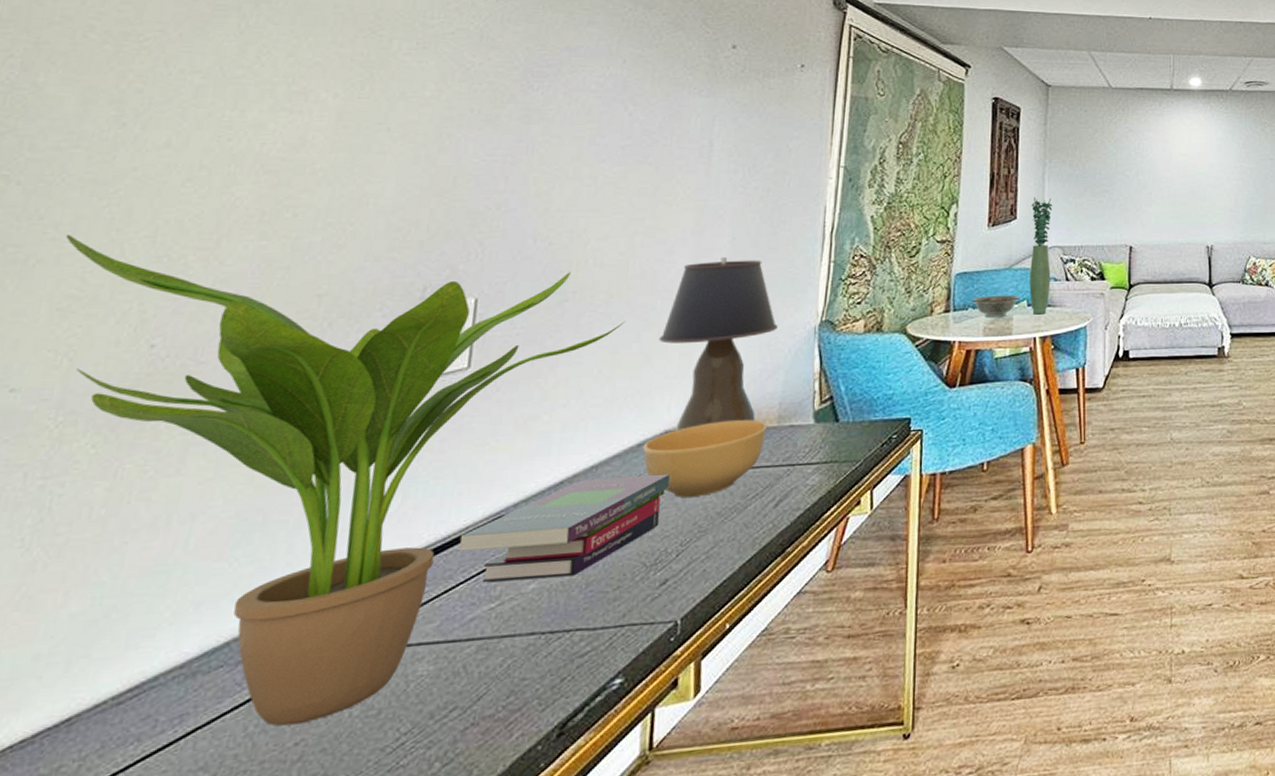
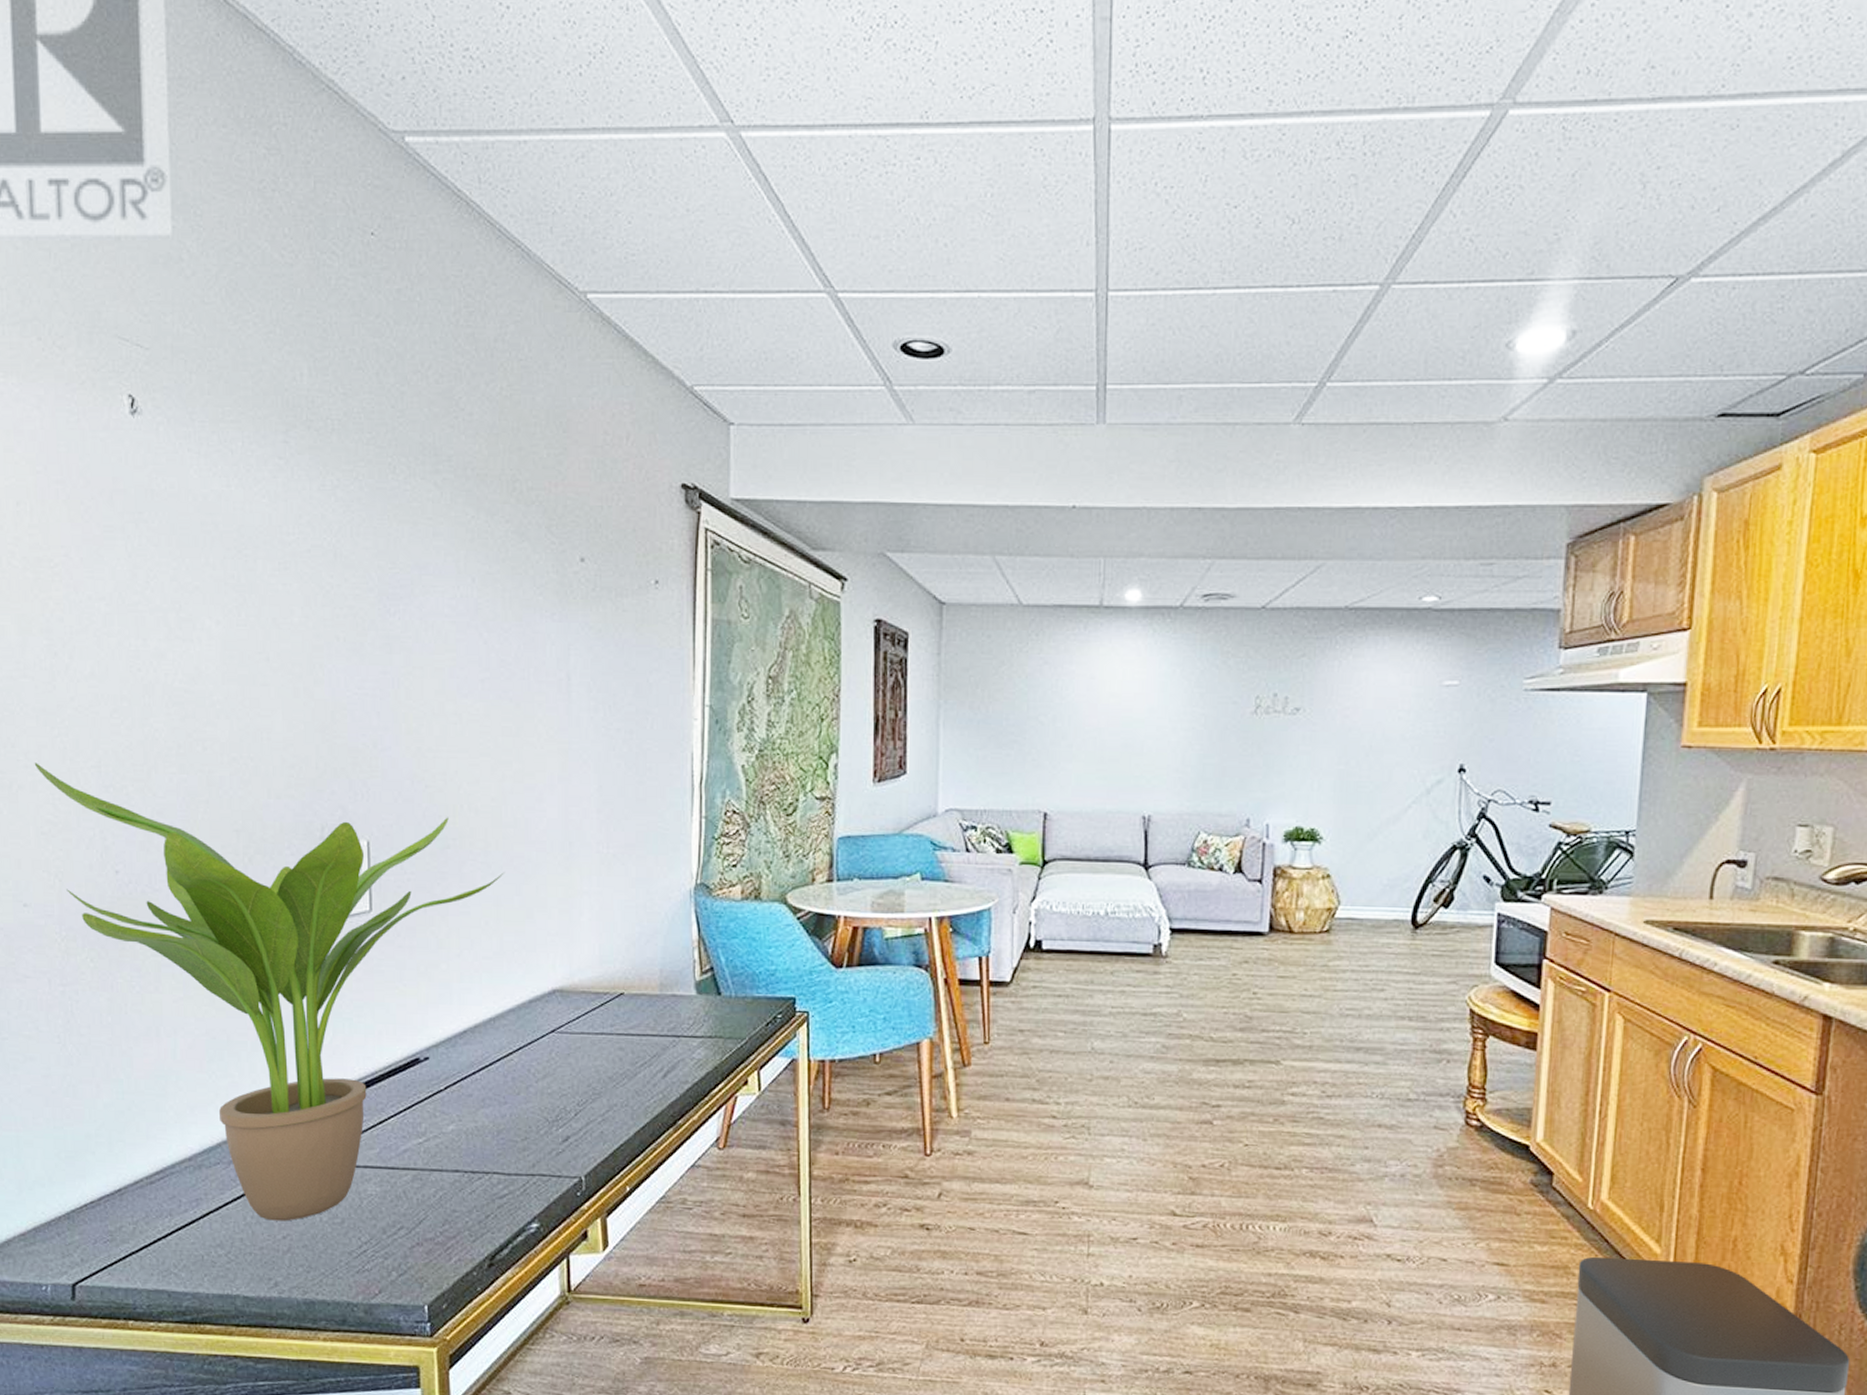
books: present [460,473,671,583] -> none [385,1031,563,1122]
bowl: present [643,420,767,498] -> none [534,984,649,1059]
table lamp: present [658,256,778,430] -> none [537,806,652,990]
decorative bowl: present [971,295,1021,318] -> none [857,865,913,892]
vase: present [1029,197,1053,315] -> none [923,747,950,891]

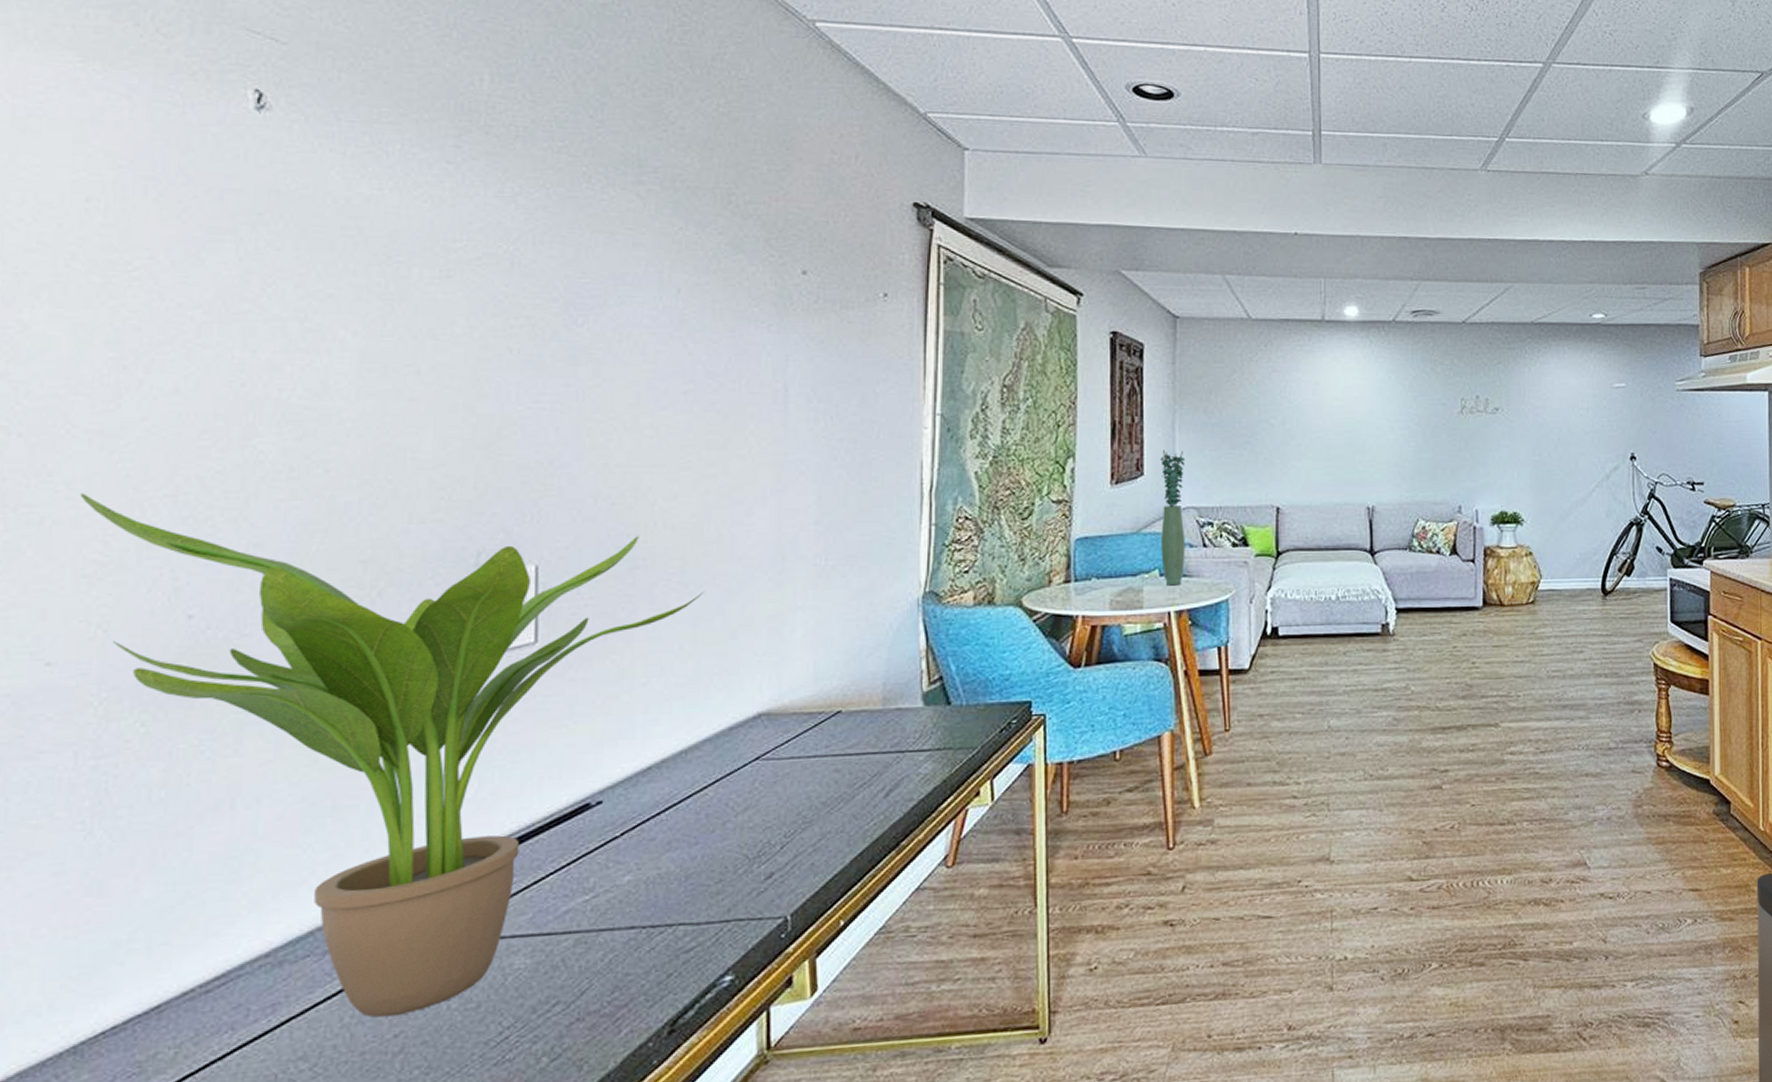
vase: none [923,747,950,891] -> present [1160,449,1186,586]

